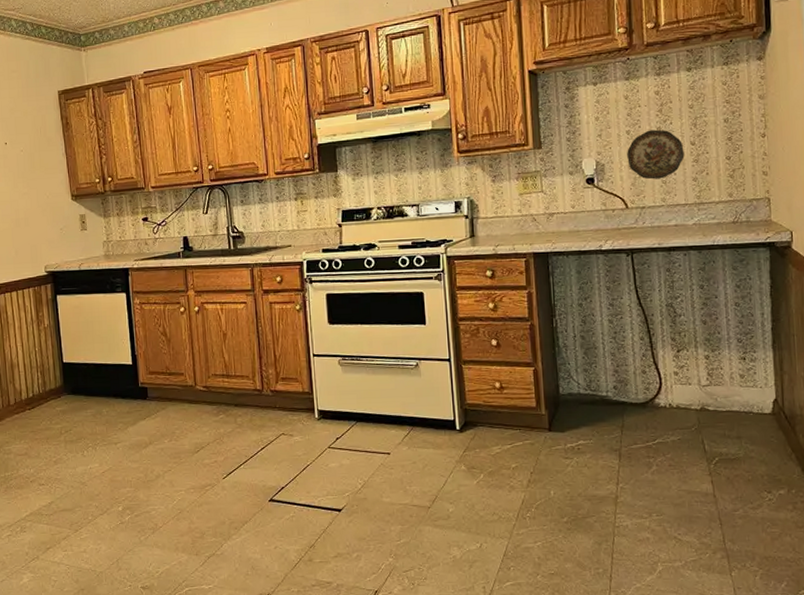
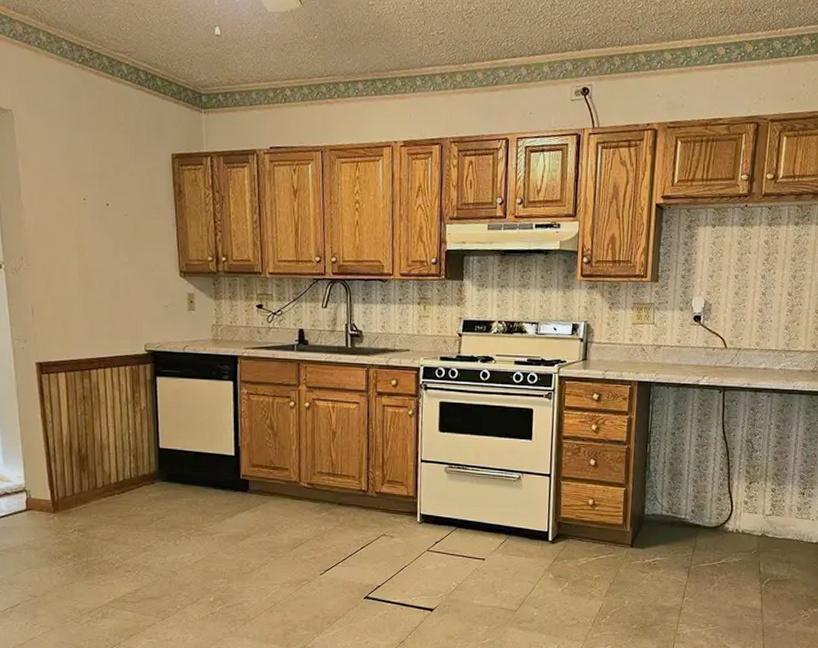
decorative plate: present [627,129,685,180] -> none [732,277,782,324]

